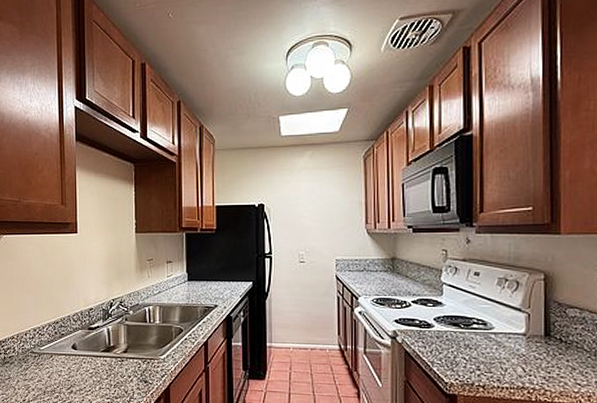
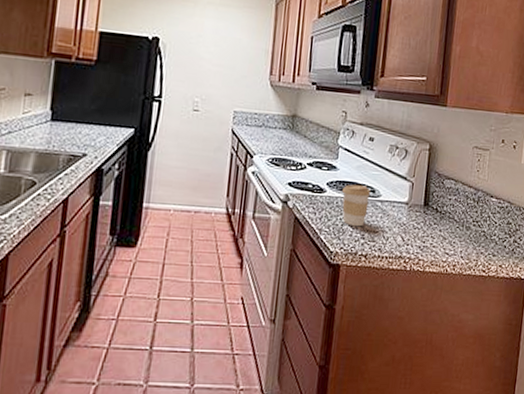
coffee cup: none [451,318,483,359] -> present [342,184,371,227]

